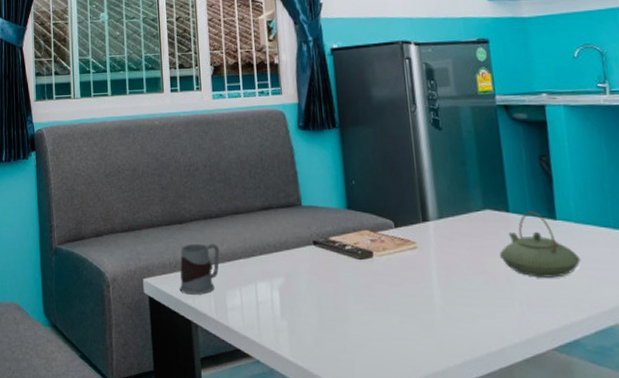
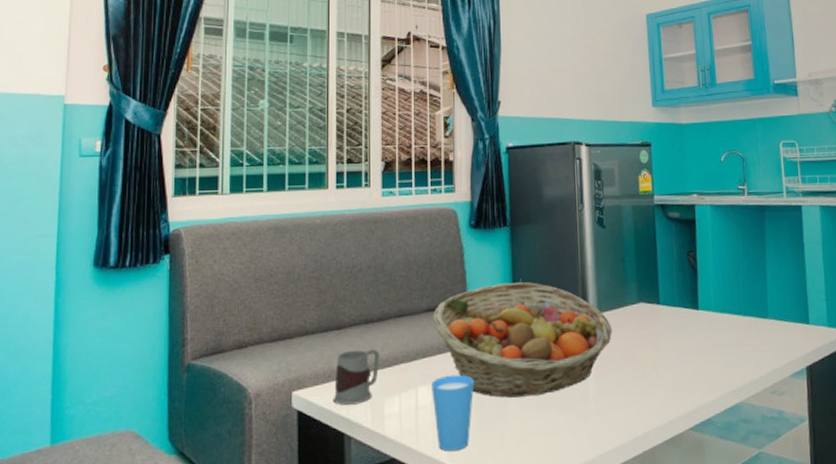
fruit basket: none [267,184,457,300] -> present [433,282,613,398]
cup: none [270,273,312,349] -> present [431,374,474,452]
teapot: present [500,211,581,278] -> none [650,302,717,364]

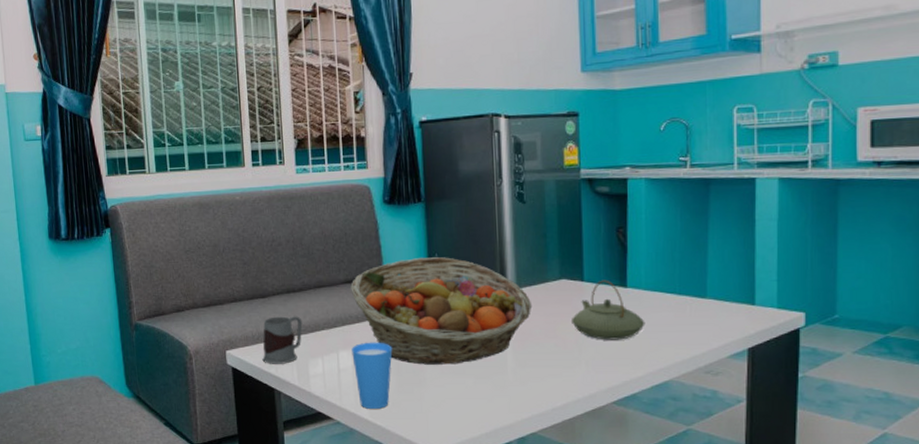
teapot: none [650,302,717,364] -> present [572,279,645,340]

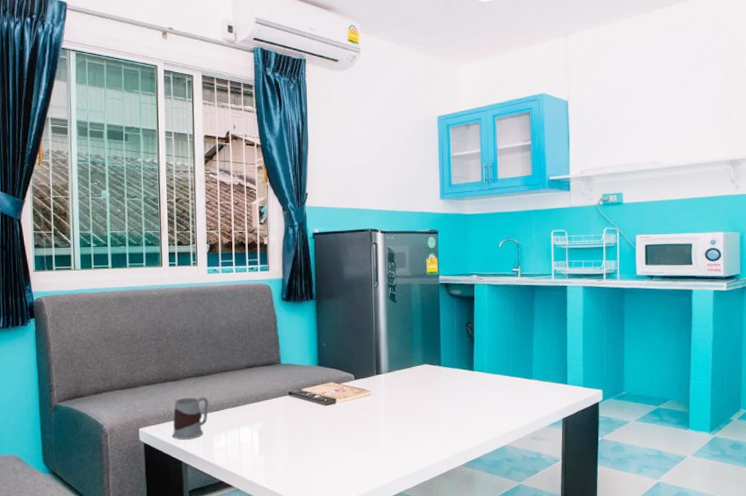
fruit basket: present [350,257,533,365] -> none [252,346,401,437]
cup: present [352,342,393,410] -> none [251,418,286,478]
teapot: present [572,279,645,340] -> none [431,365,488,414]

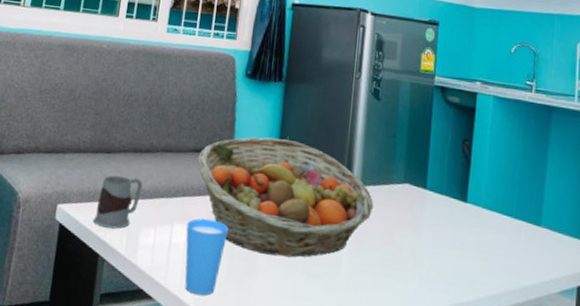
cup: none [251,418,286,478] -> present [185,218,229,296]
fruit basket: none [252,346,401,437] -> present [198,136,374,258]

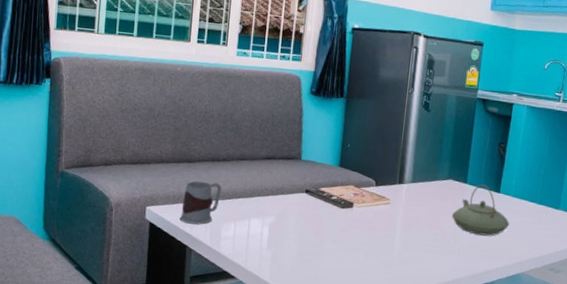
cup: present [185,218,229,296] -> none [262,213,299,274]
fruit basket: present [198,136,374,258] -> none [270,145,423,242]
teapot: none [410,190,481,258] -> present [452,184,510,236]

